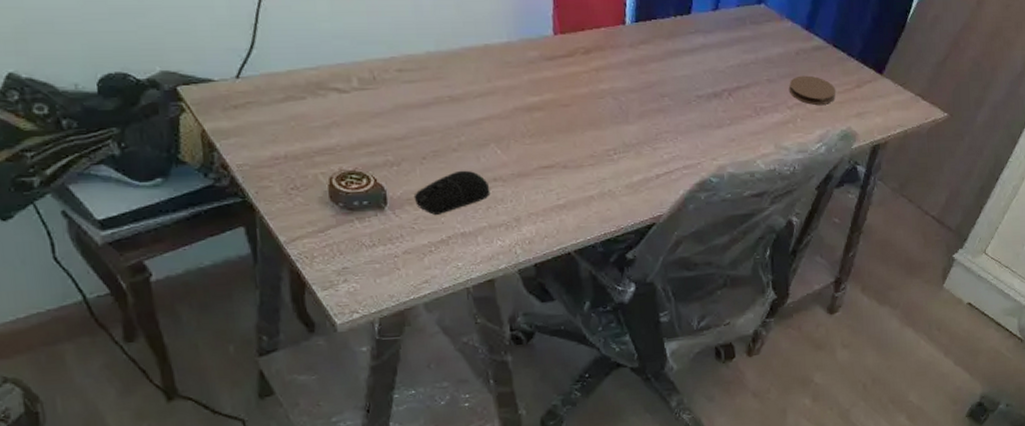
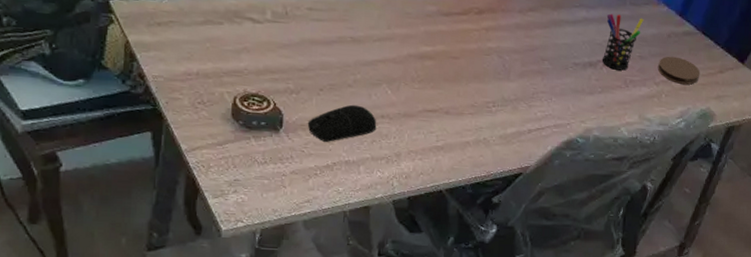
pen holder: none [726,36,768,98] -> present [602,13,644,70]

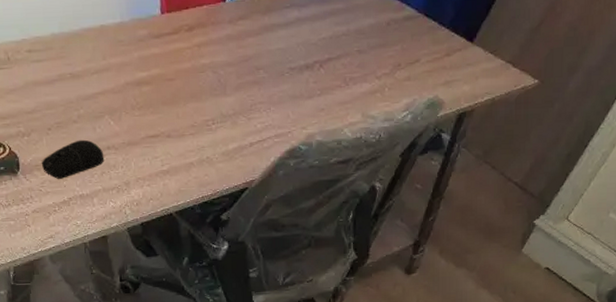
pen holder: present [602,13,644,70] -> none [318,9,360,69]
coaster: present [657,56,701,85] -> none [378,45,425,74]

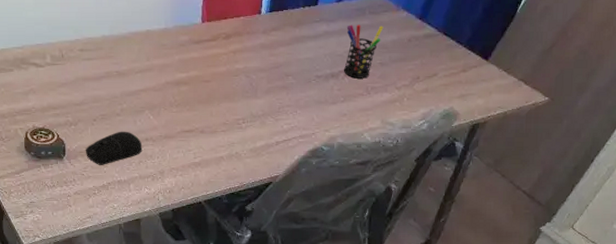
pen holder: none [318,9,360,69] -> present [343,25,384,79]

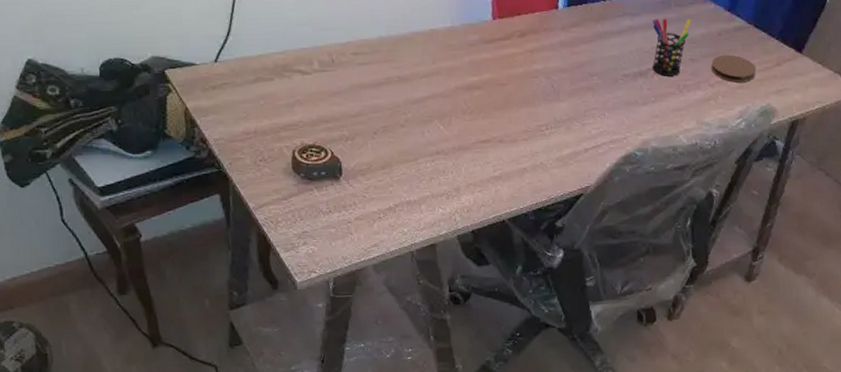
computer mouse: present [85,131,143,165] -> none [365,144,433,185]
coaster: none [398,60,443,86] -> present [710,54,757,83]

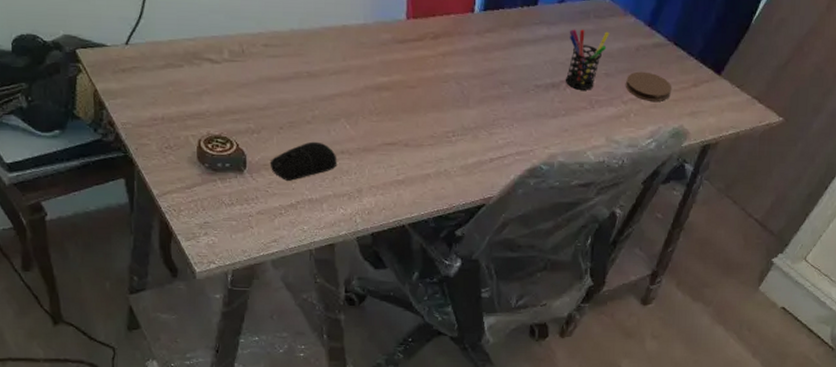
computer mouse: none [365,144,433,185] -> present [270,141,337,181]

